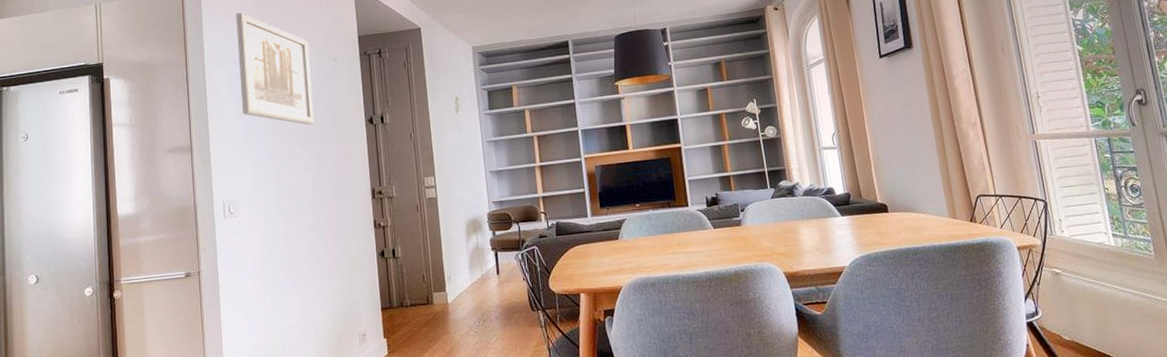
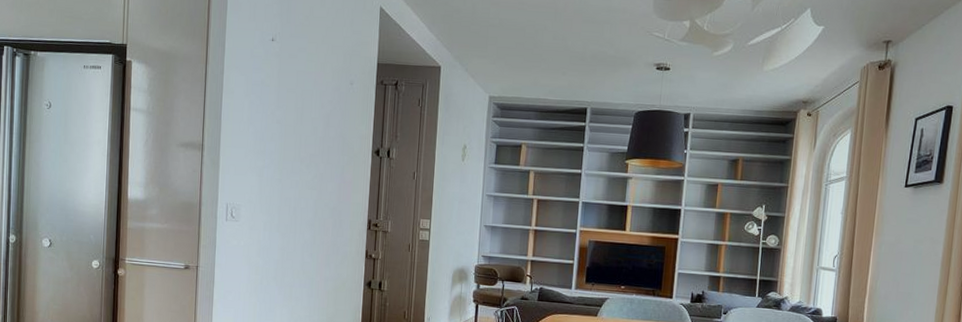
wall art: present [236,12,314,125] -> none [254,16,328,145]

